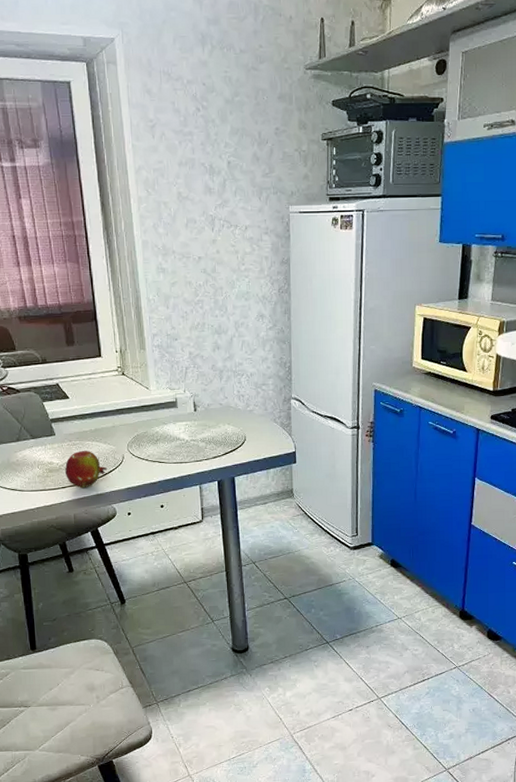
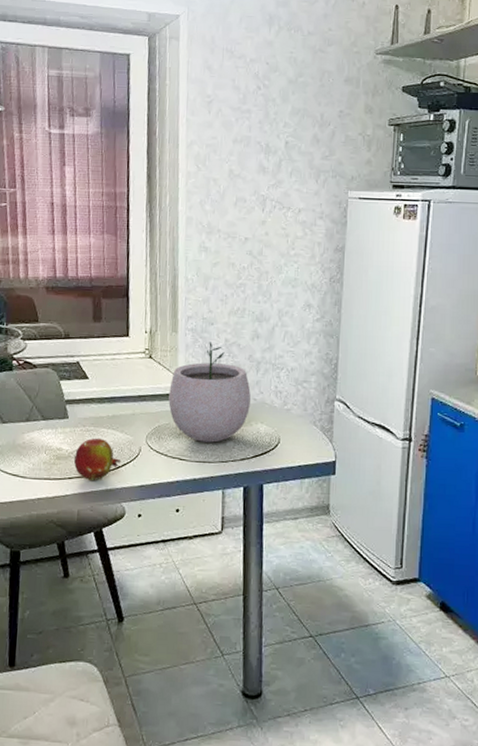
plant pot: none [143,355,217,446] -> present [168,341,251,443]

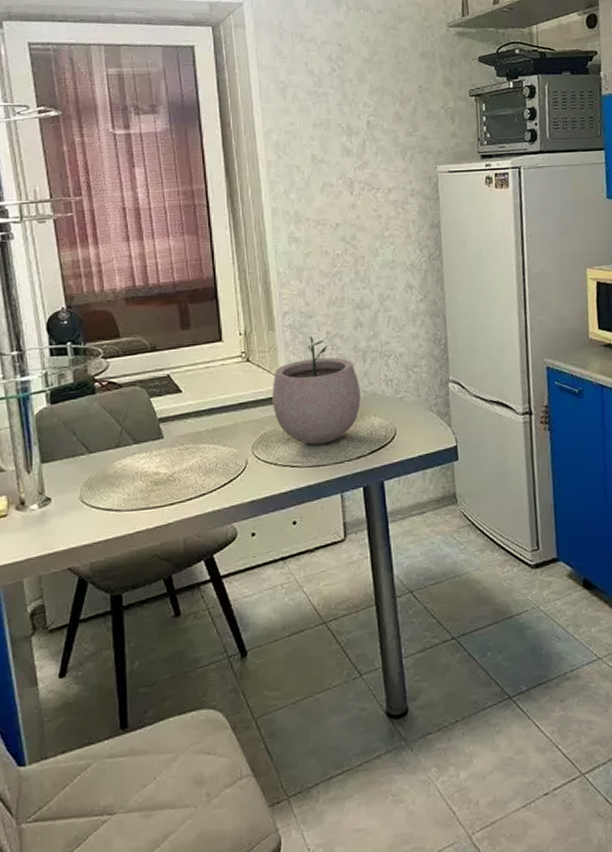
fruit: present [73,438,122,481] -> none [173,455,227,504]

